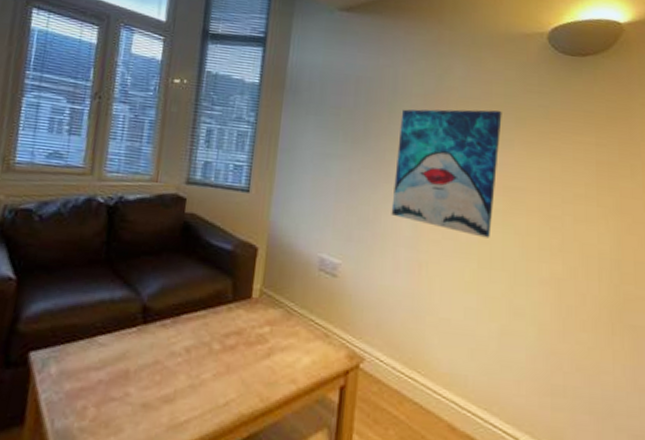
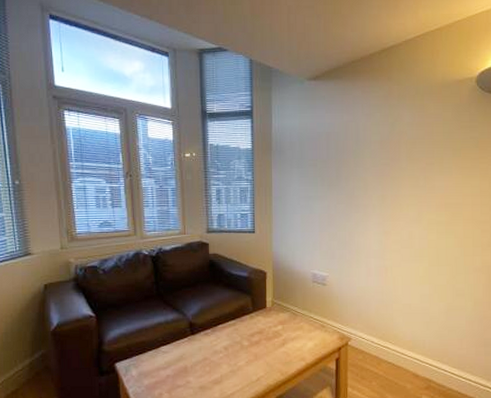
wall art: present [391,109,502,238] -> none [362,145,442,244]

